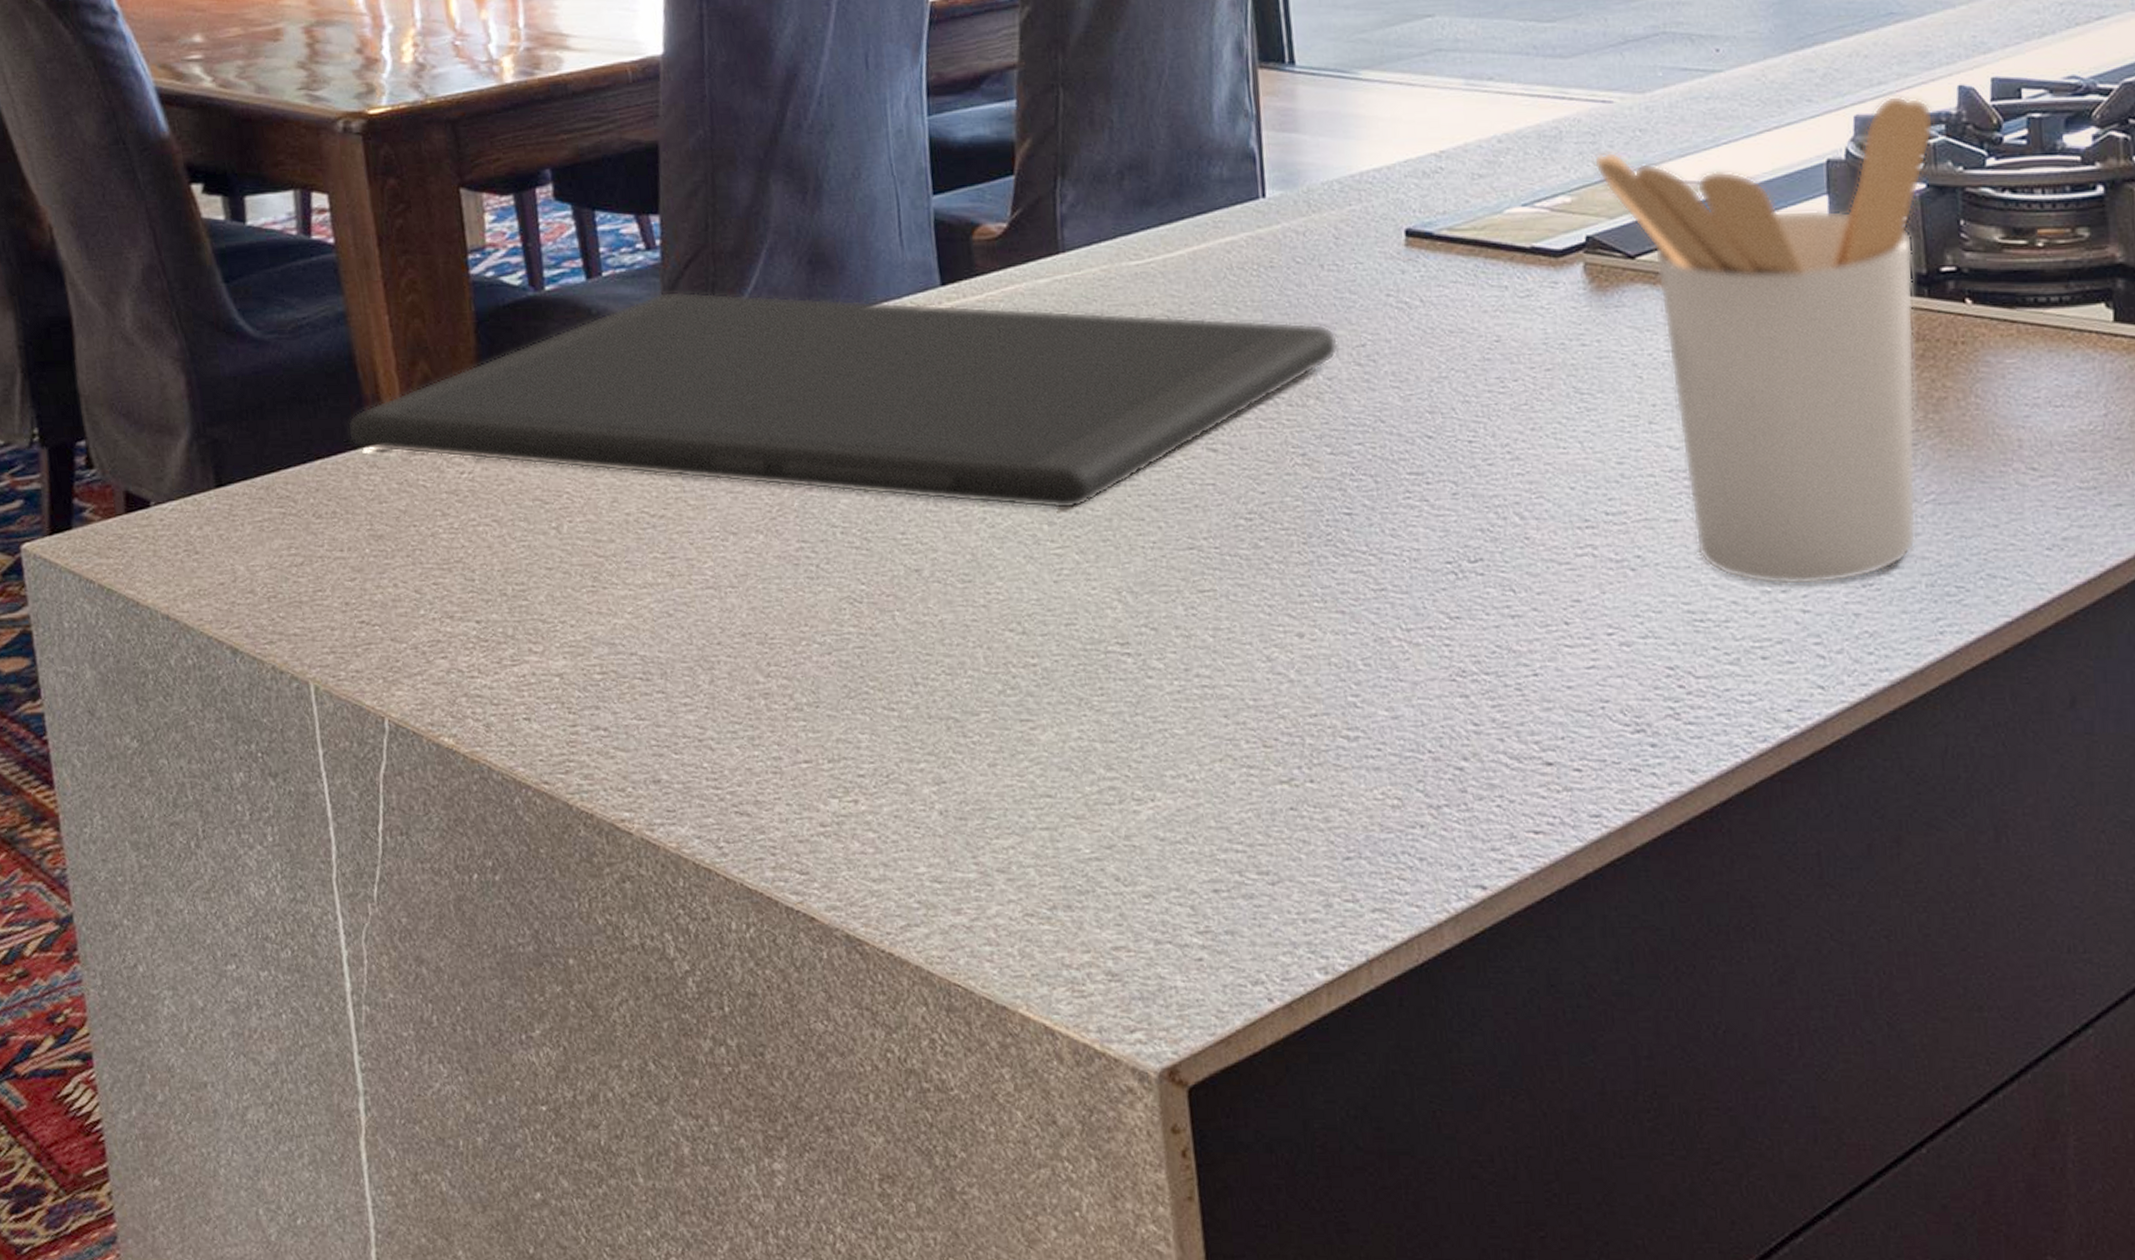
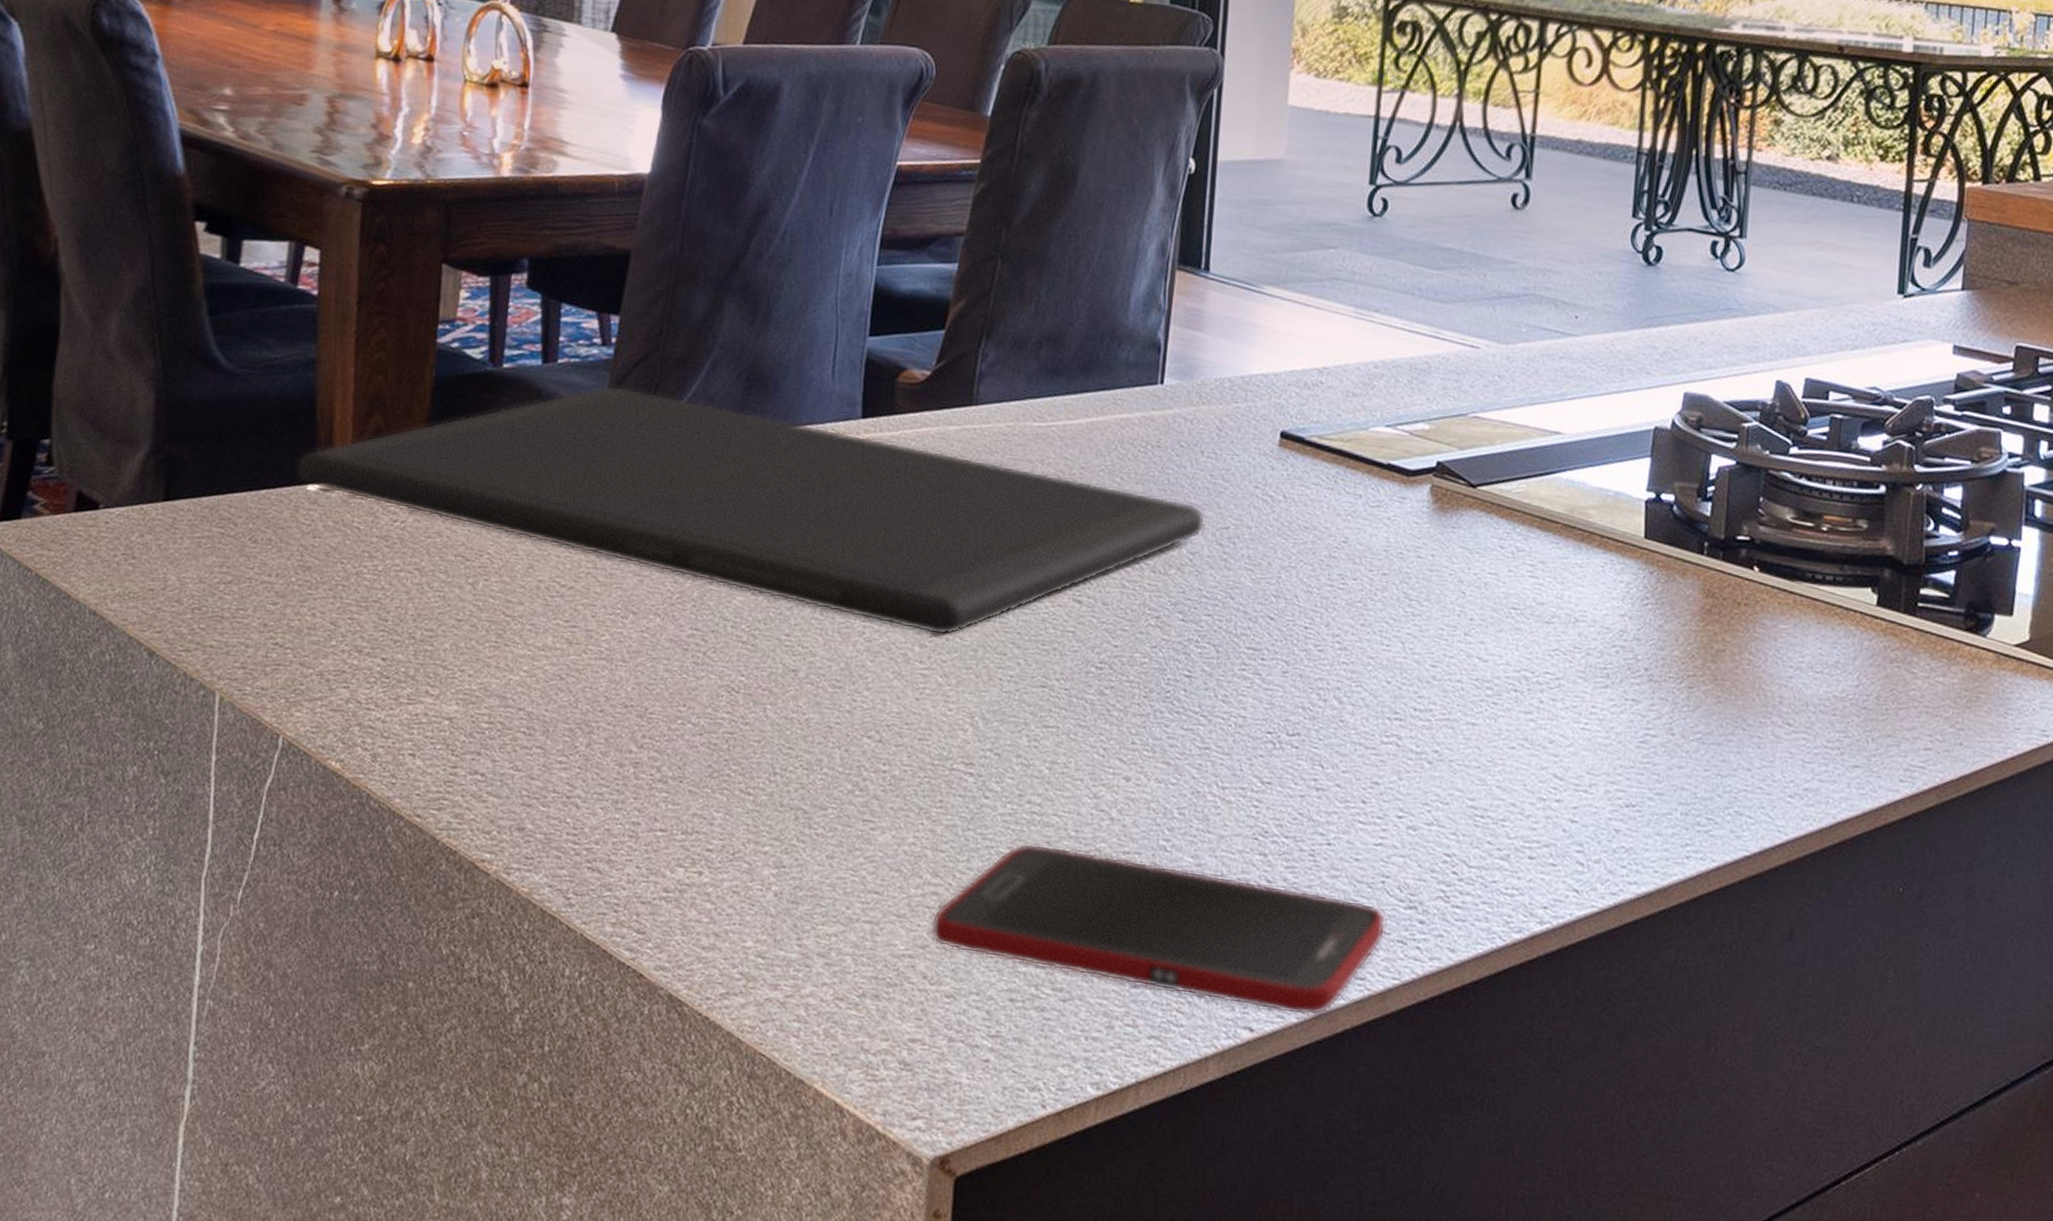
cell phone: none [1114,719,1615,865] -> present [931,842,1386,1016]
utensil holder: present [1593,95,1935,586] -> none [1454,380,1752,800]

